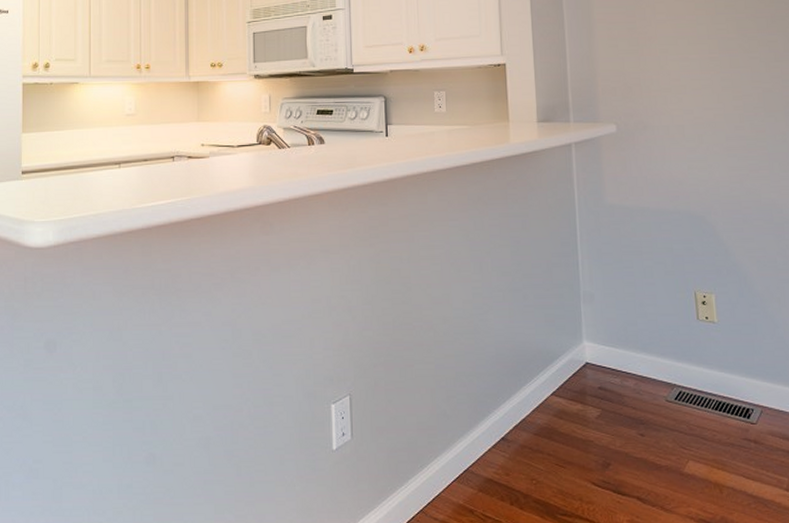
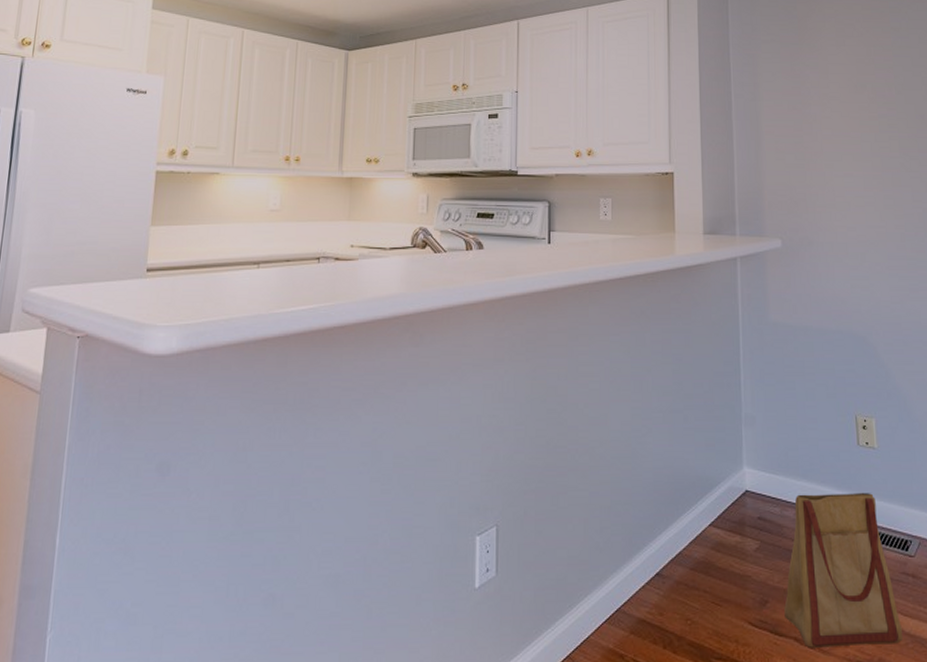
shopping bag: none [626,365,745,507] -> present [784,493,903,648]

